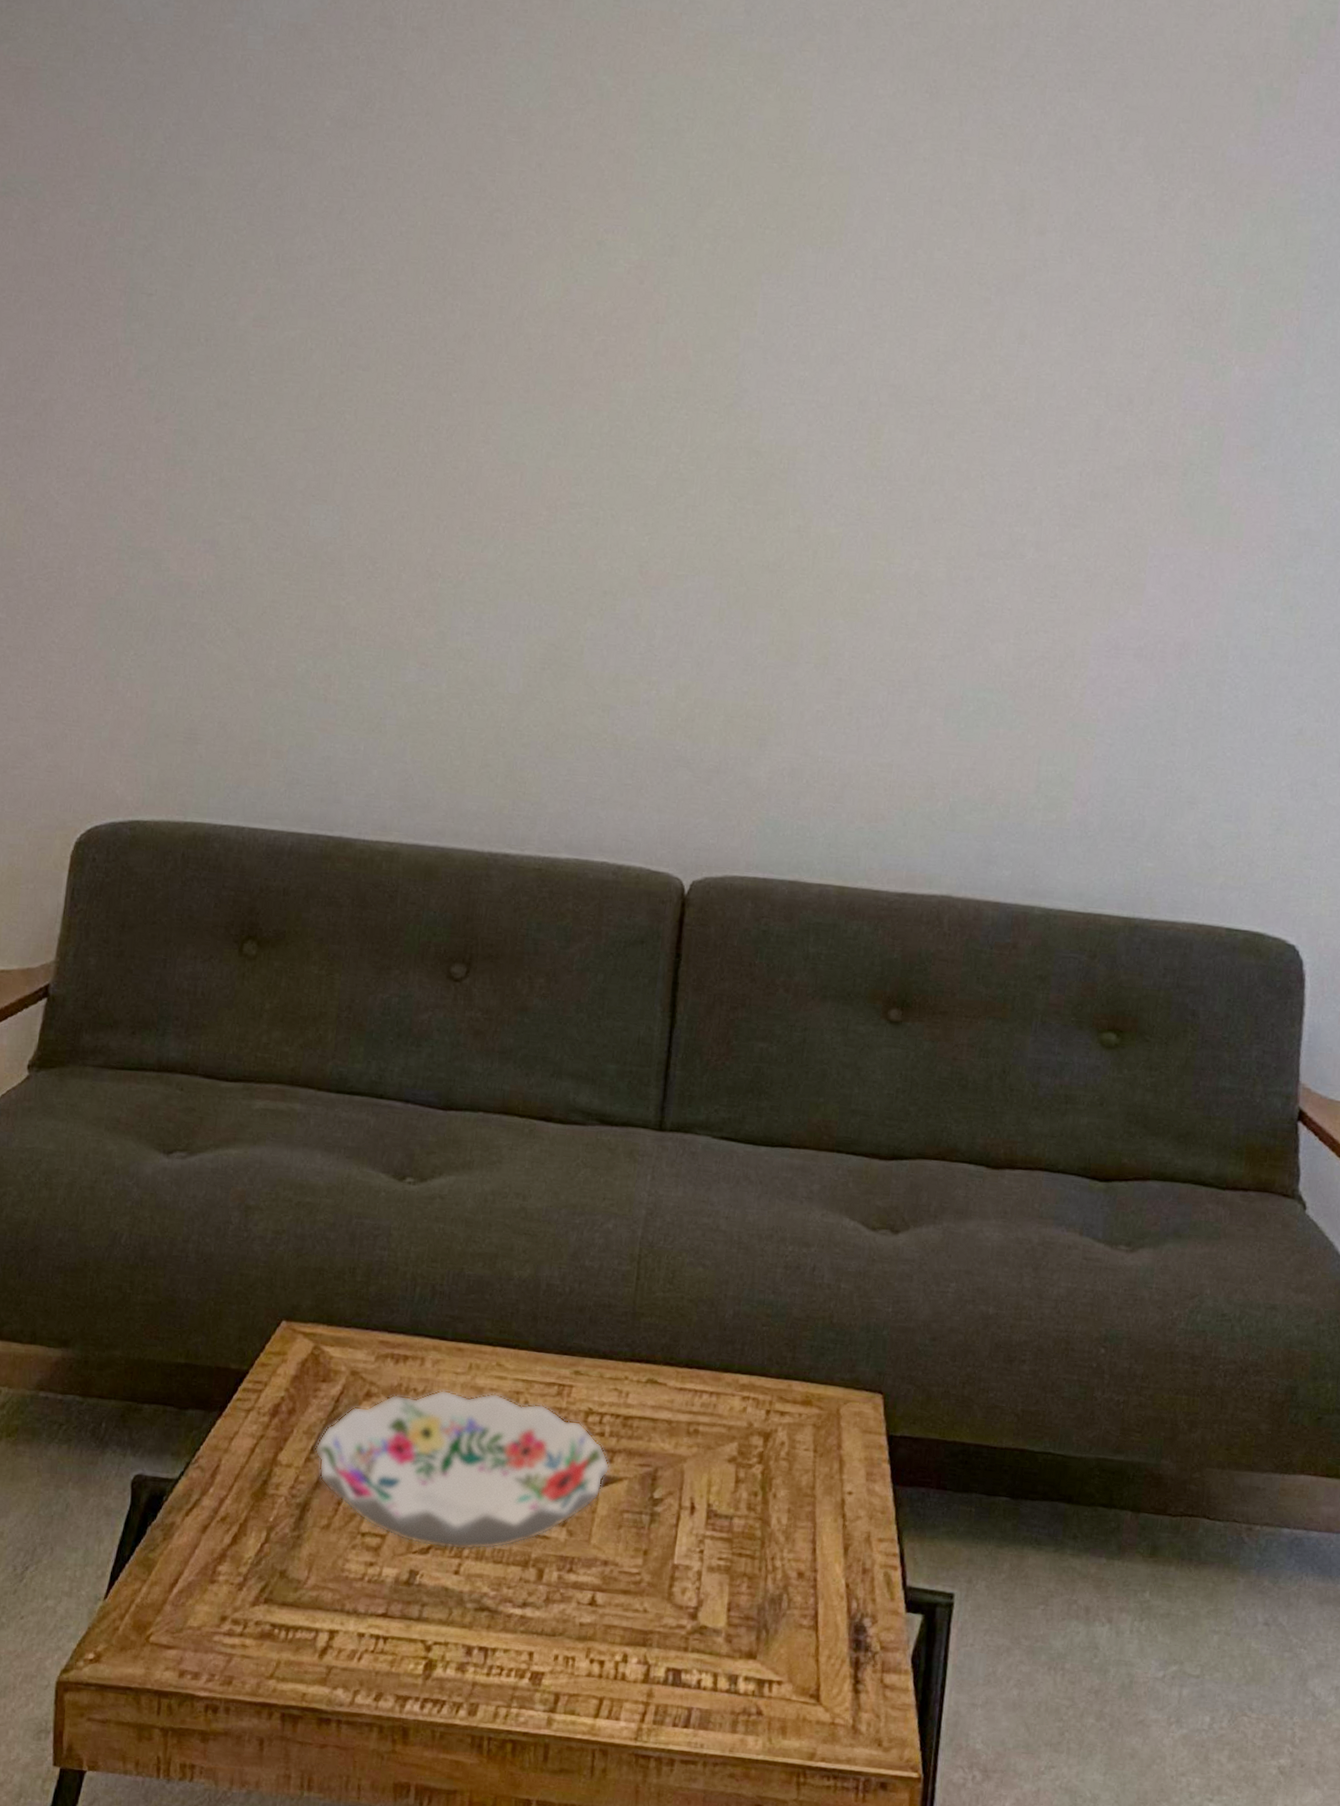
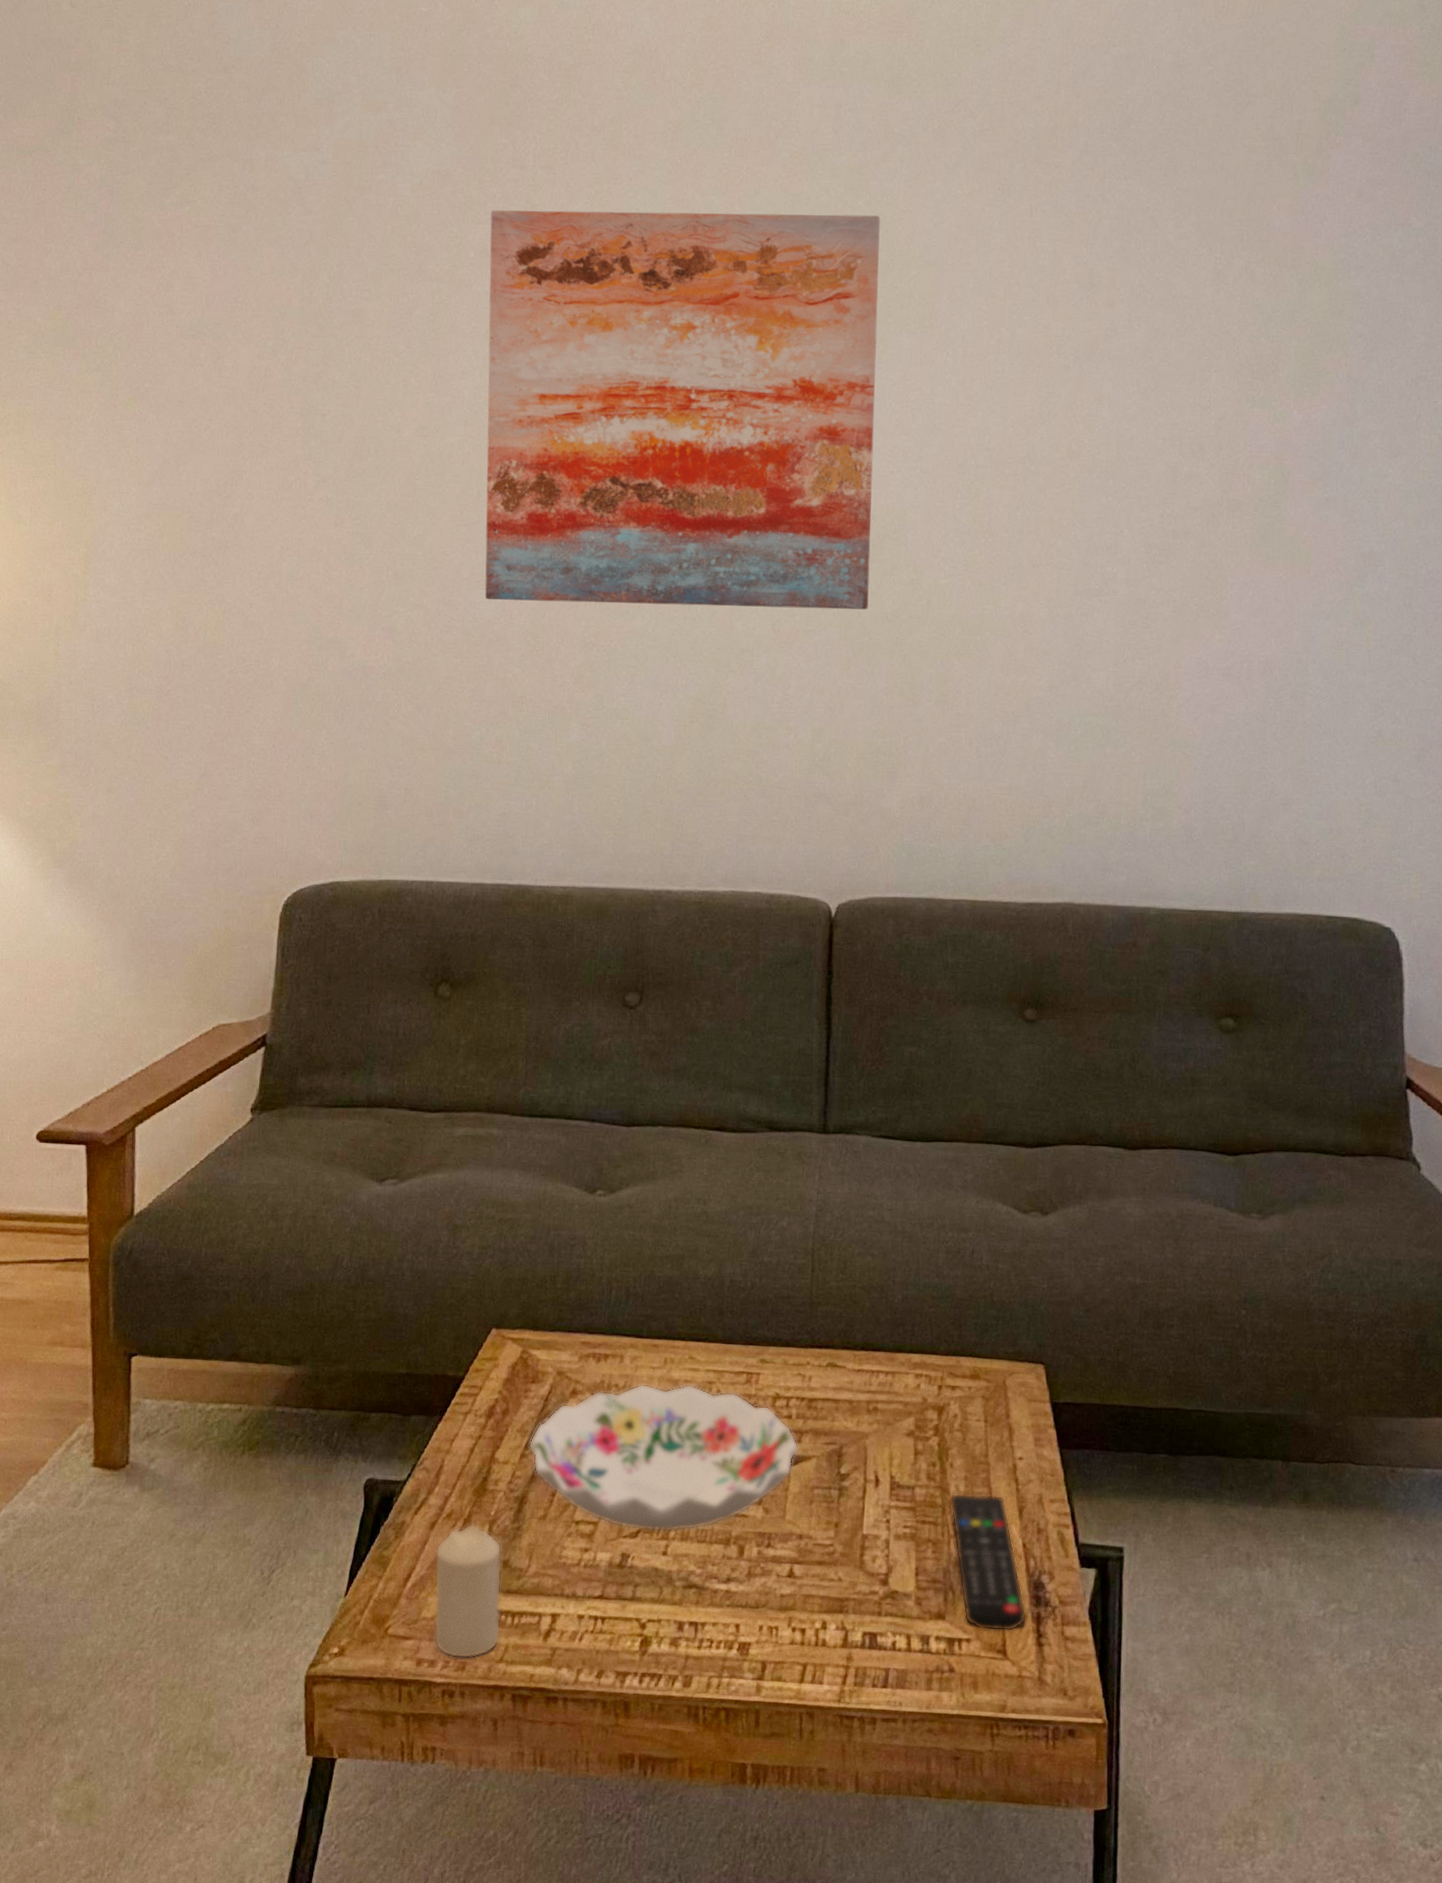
candle: none [199,1529,279,1673] -> present [434,1523,502,1659]
wall art: none [320,74,791,556] -> present [484,210,881,610]
remote control: none [769,1526,845,1676] -> present [949,1493,1027,1632]

